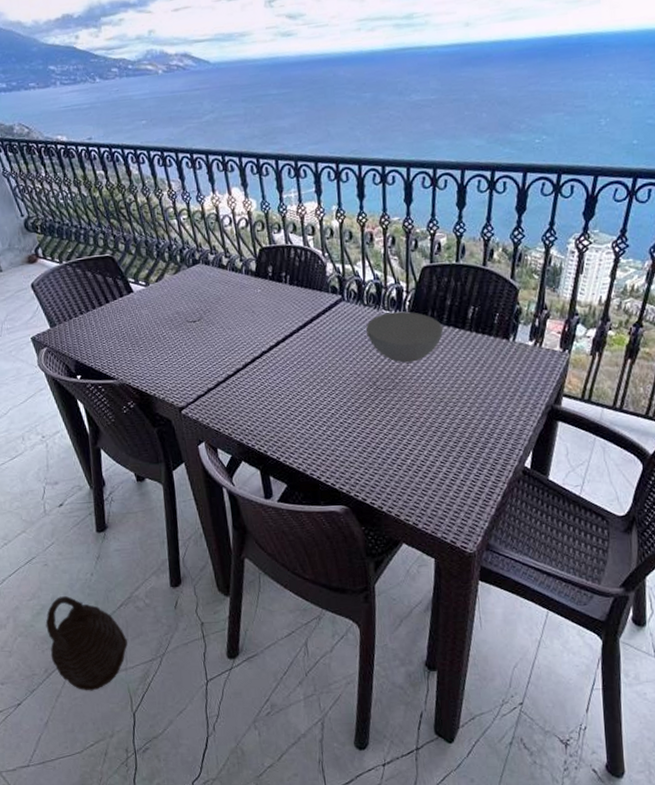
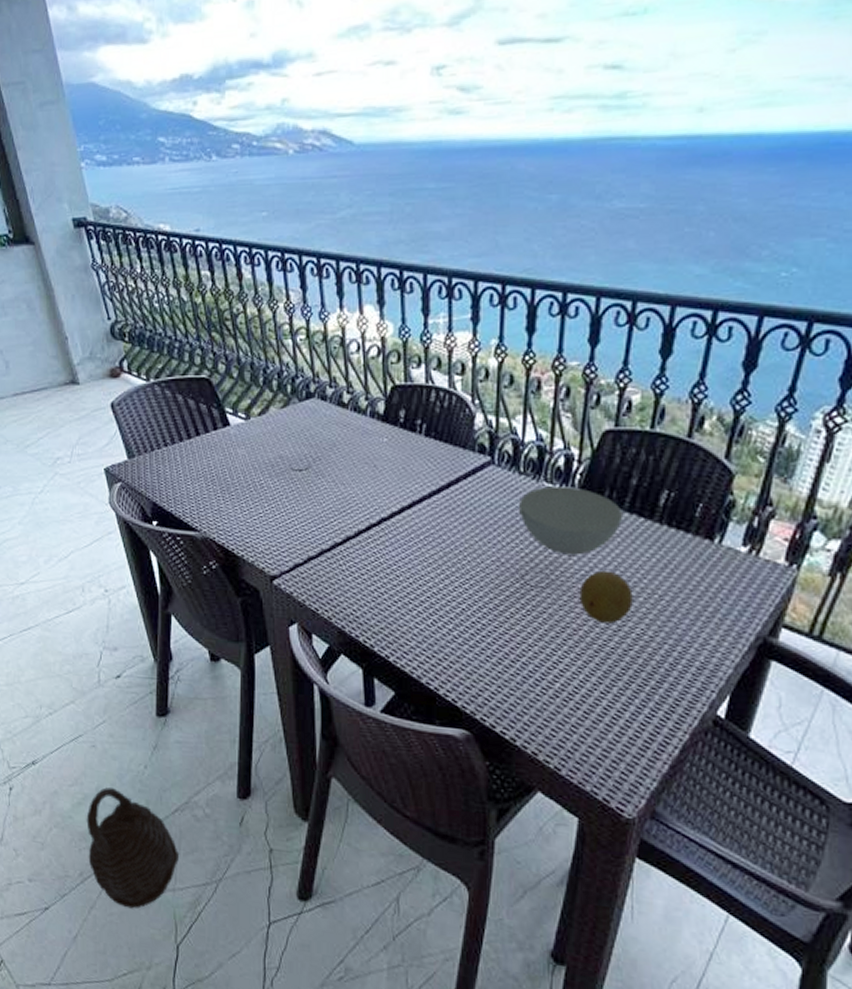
fruit: none [417,371,457,411] -> present [579,570,633,624]

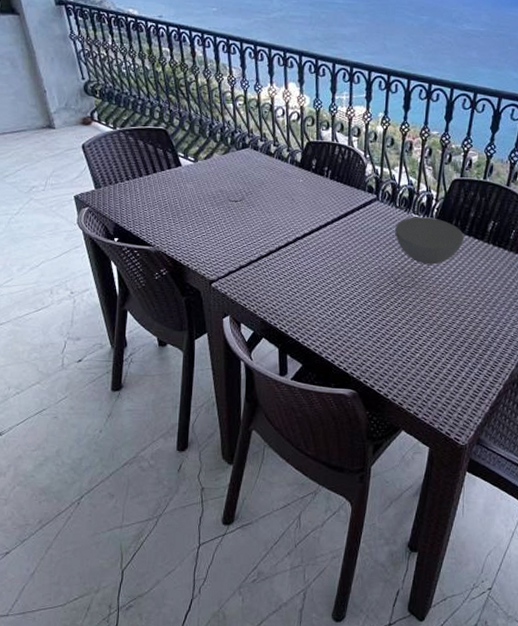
basket: present [86,787,180,909] -> none [46,450,127,546]
fruit: present [579,570,633,624] -> none [434,275,469,312]

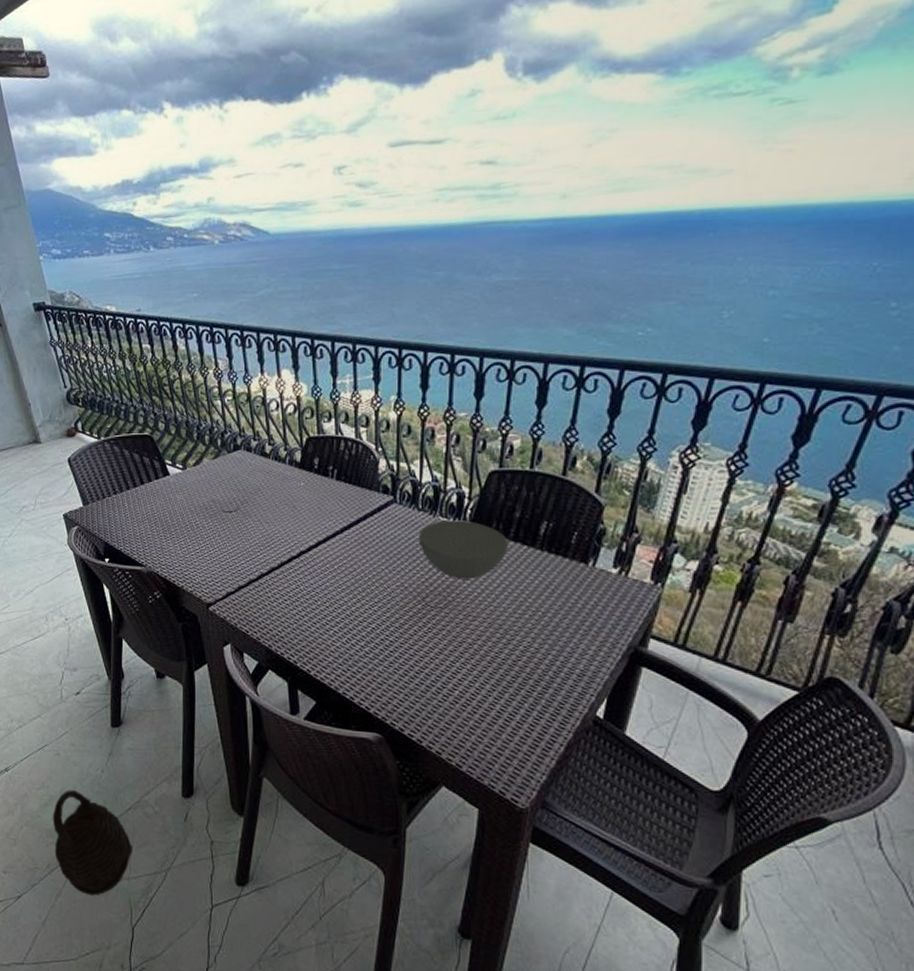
basket: none [46,450,127,546] -> present [52,790,133,896]

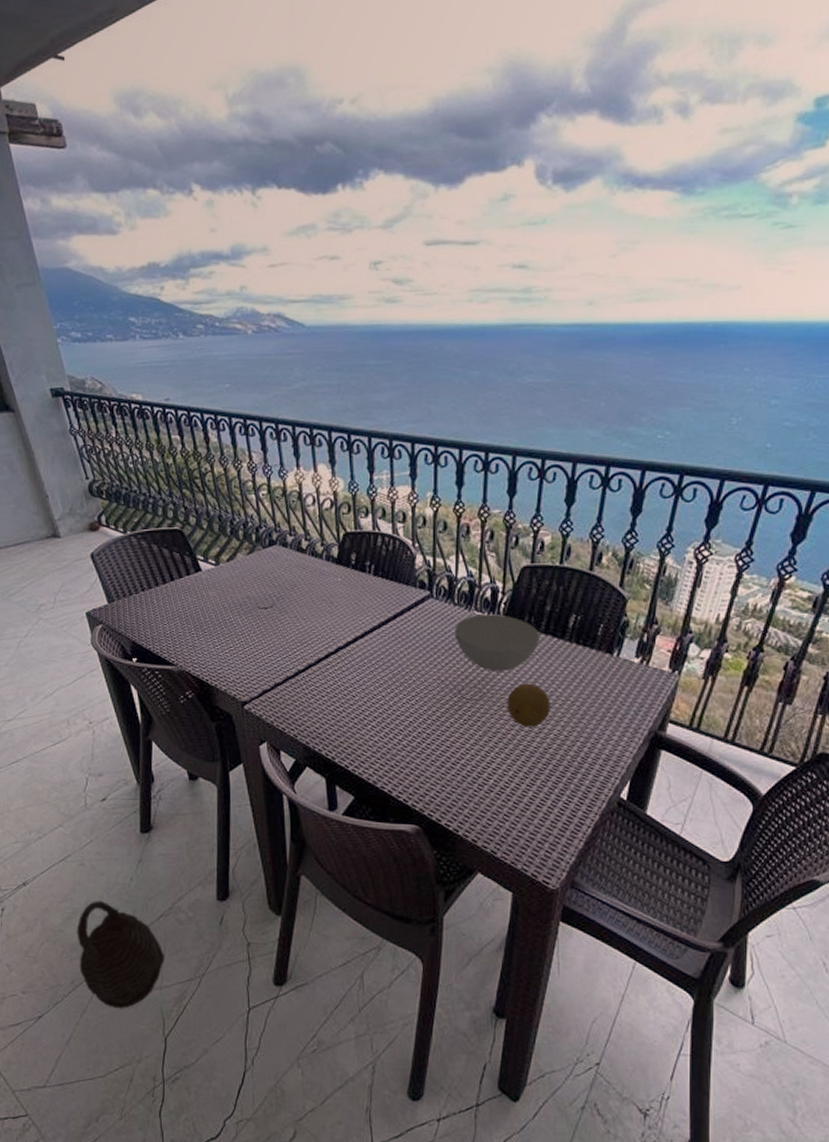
fruit: none [473,592,520,638] -> present [507,683,550,727]

